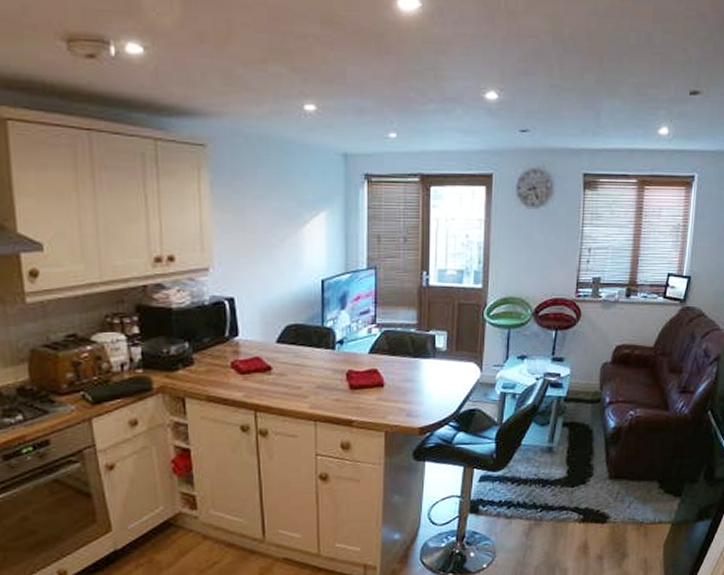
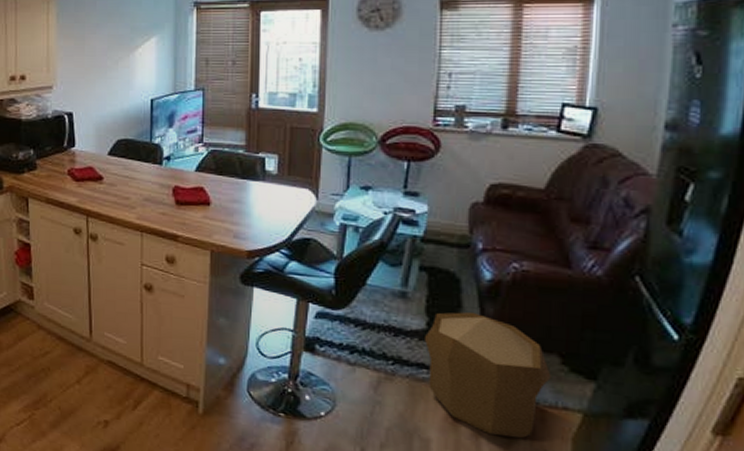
pouf: none [564,456,652,555] -> present [423,311,551,439]

